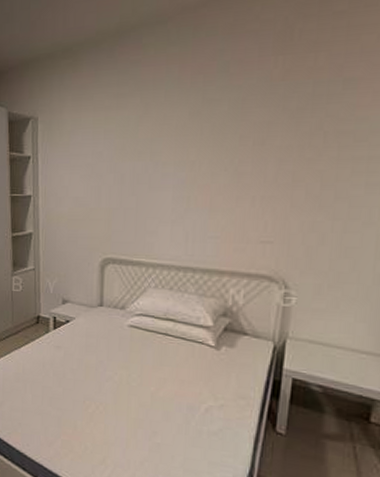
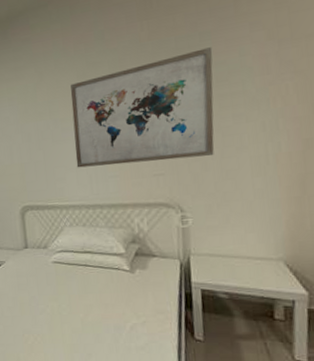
wall art: none [172,98,356,229] -> present [70,47,215,168]

